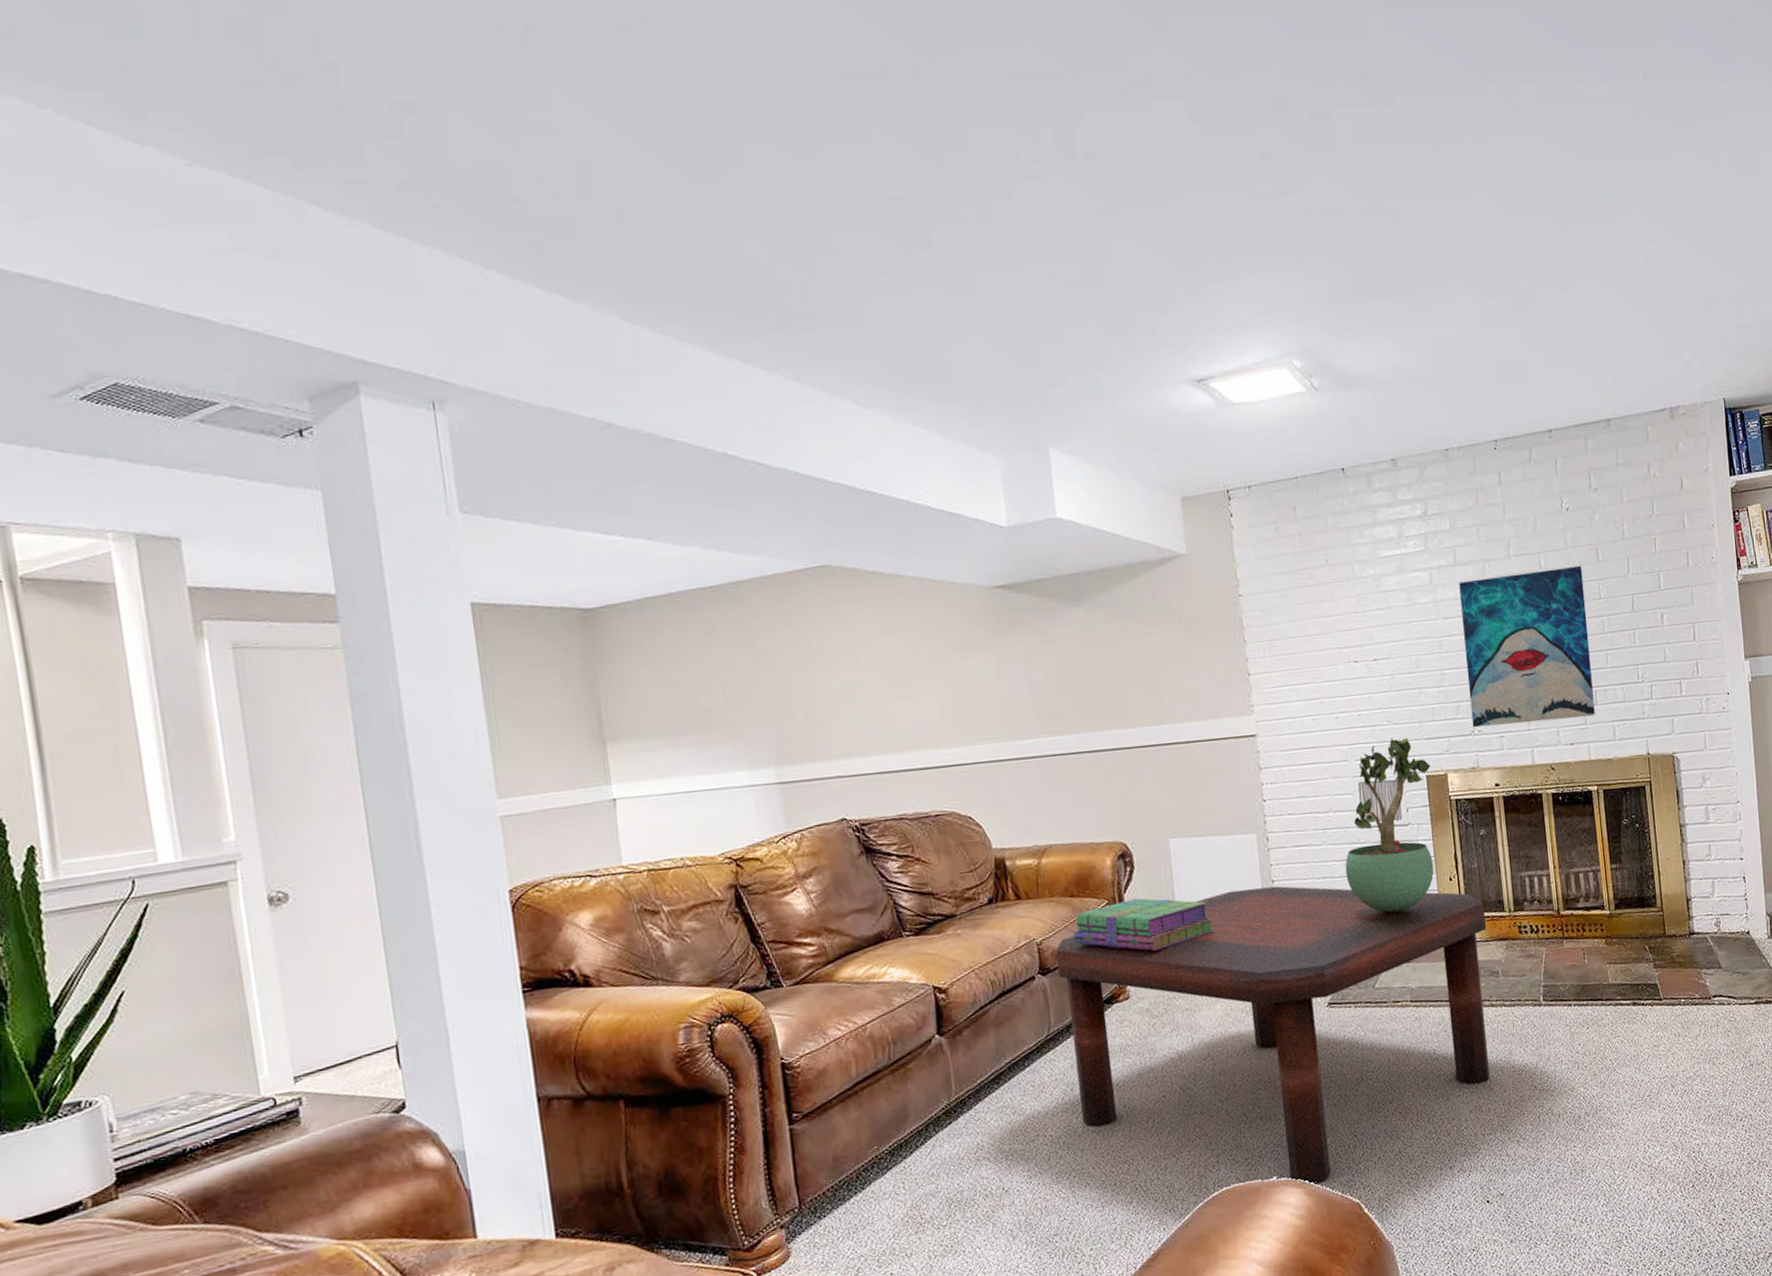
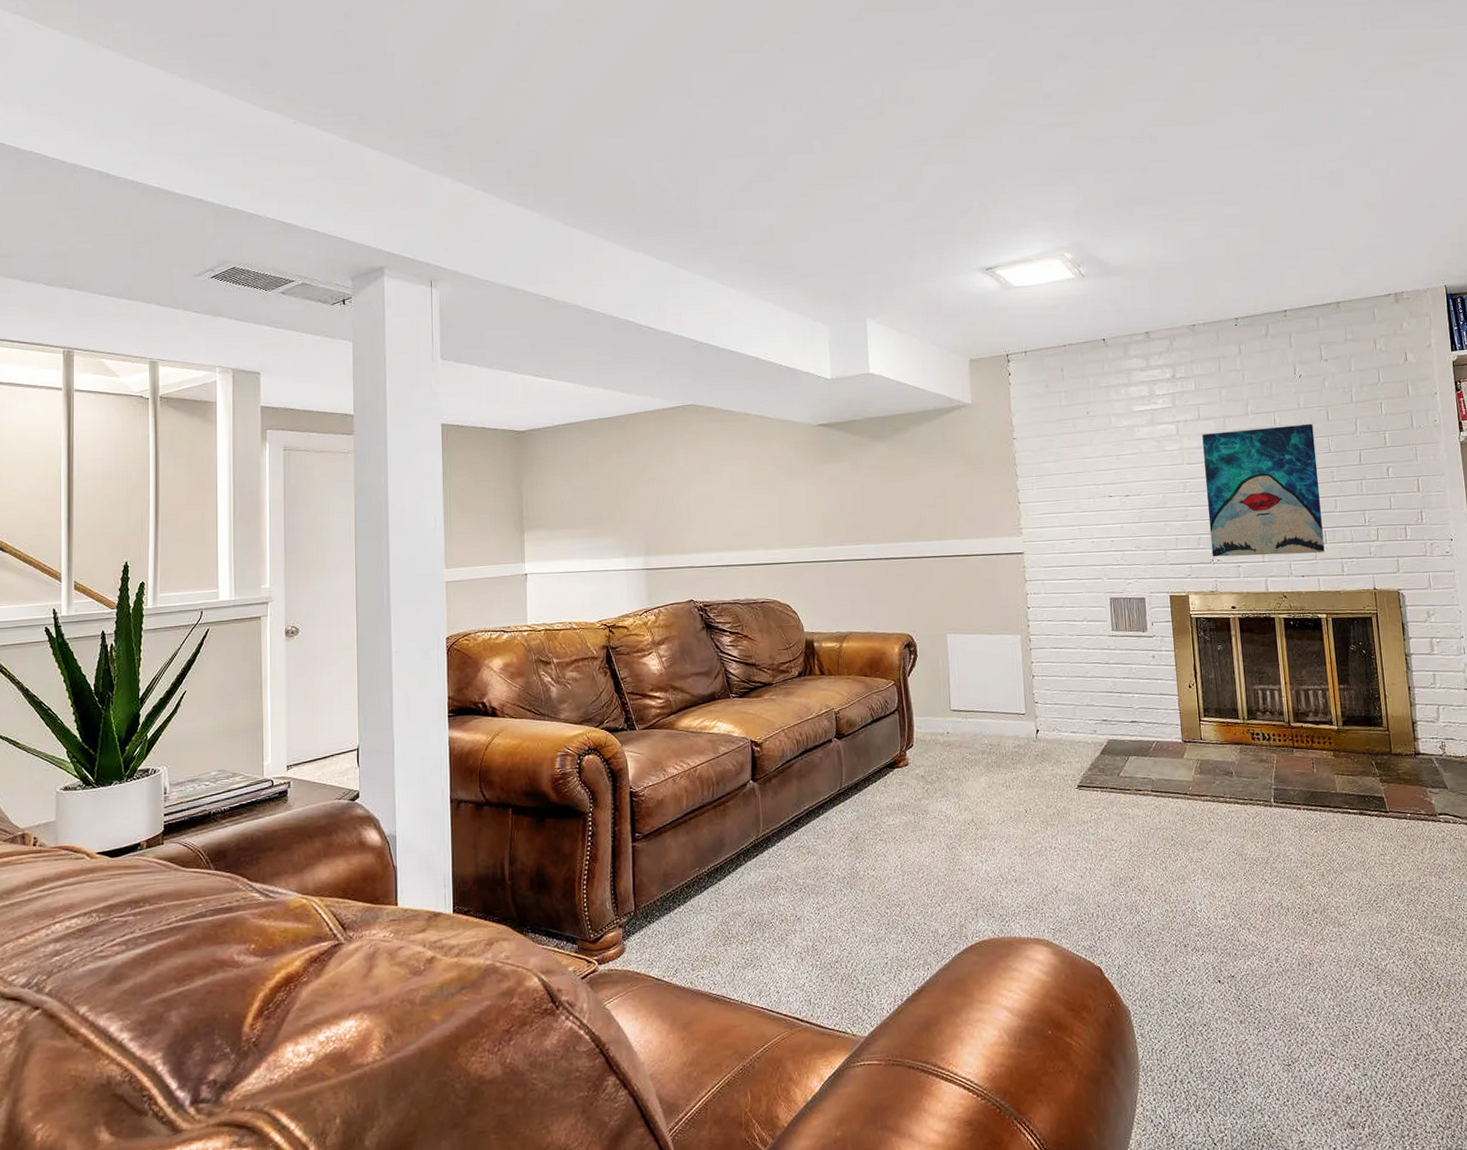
coffee table: present [1056,886,1490,1184] -> none [850,680,1223,945]
stack of books: present [1073,898,1215,952] -> none [865,681,982,728]
potted plant: present [1345,737,1434,913] -> none [1096,562,1175,712]

